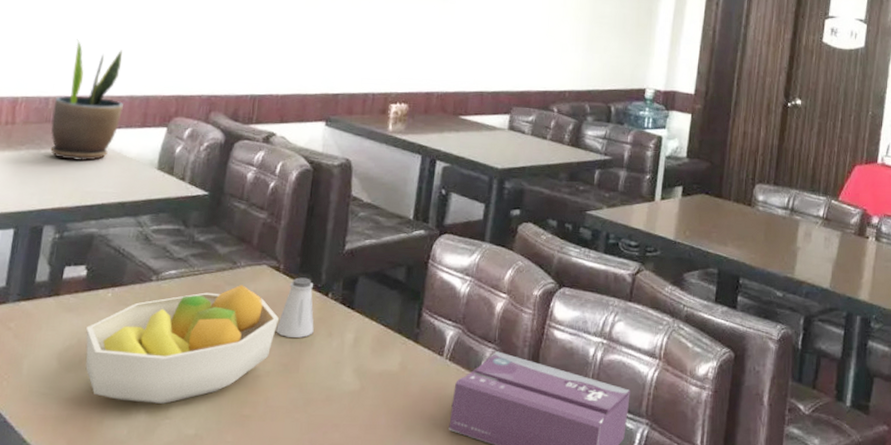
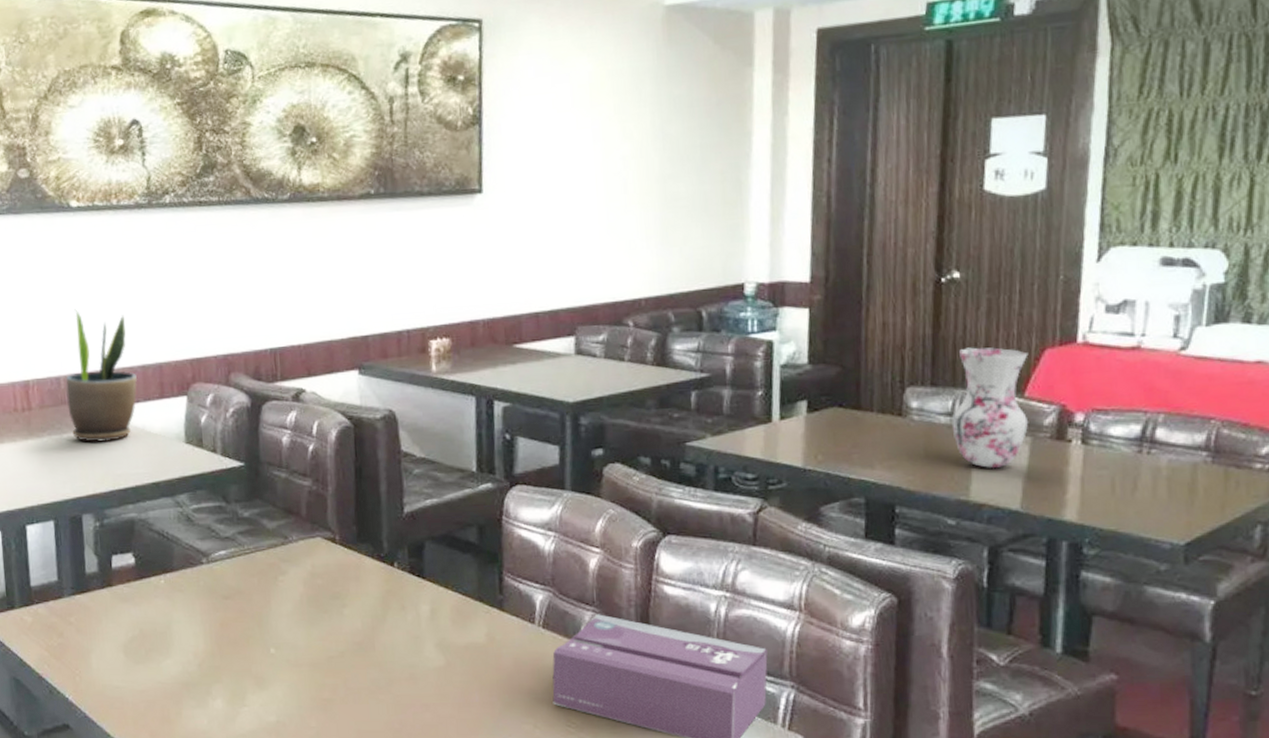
fruit bowl: present [85,285,280,404] -> none [146,561,345,692]
saltshaker: present [276,277,314,338] -> none [343,547,384,614]
vase: none [786,158,844,255] -> present [951,347,1029,469]

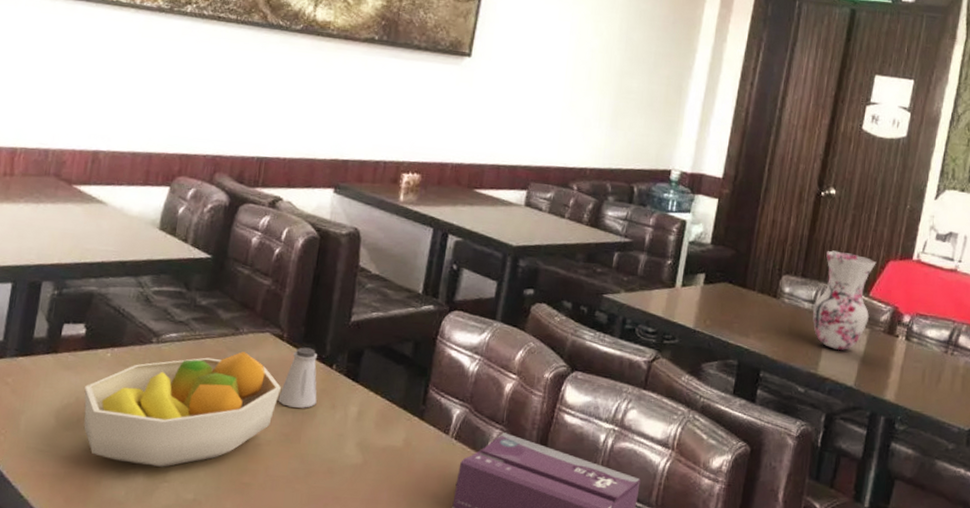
potted plant: present [65,309,138,443] -> none [49,90,126,218]
fruit bowl: none [146,561,345,692] -> present [83,352,282,467]
saltshaker: none [343,547,384,614] -> present [278,347,317,408]

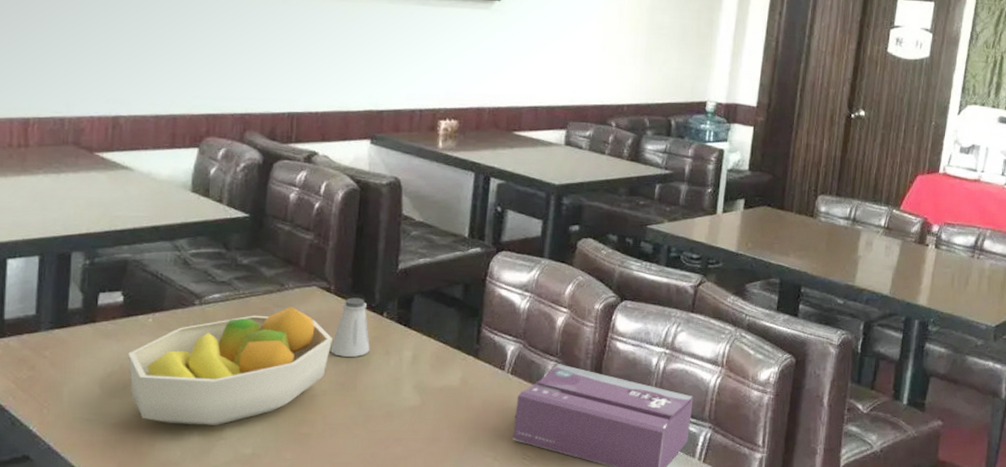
vase: present [812,250,877,351] -> none [848,169,906,263]

